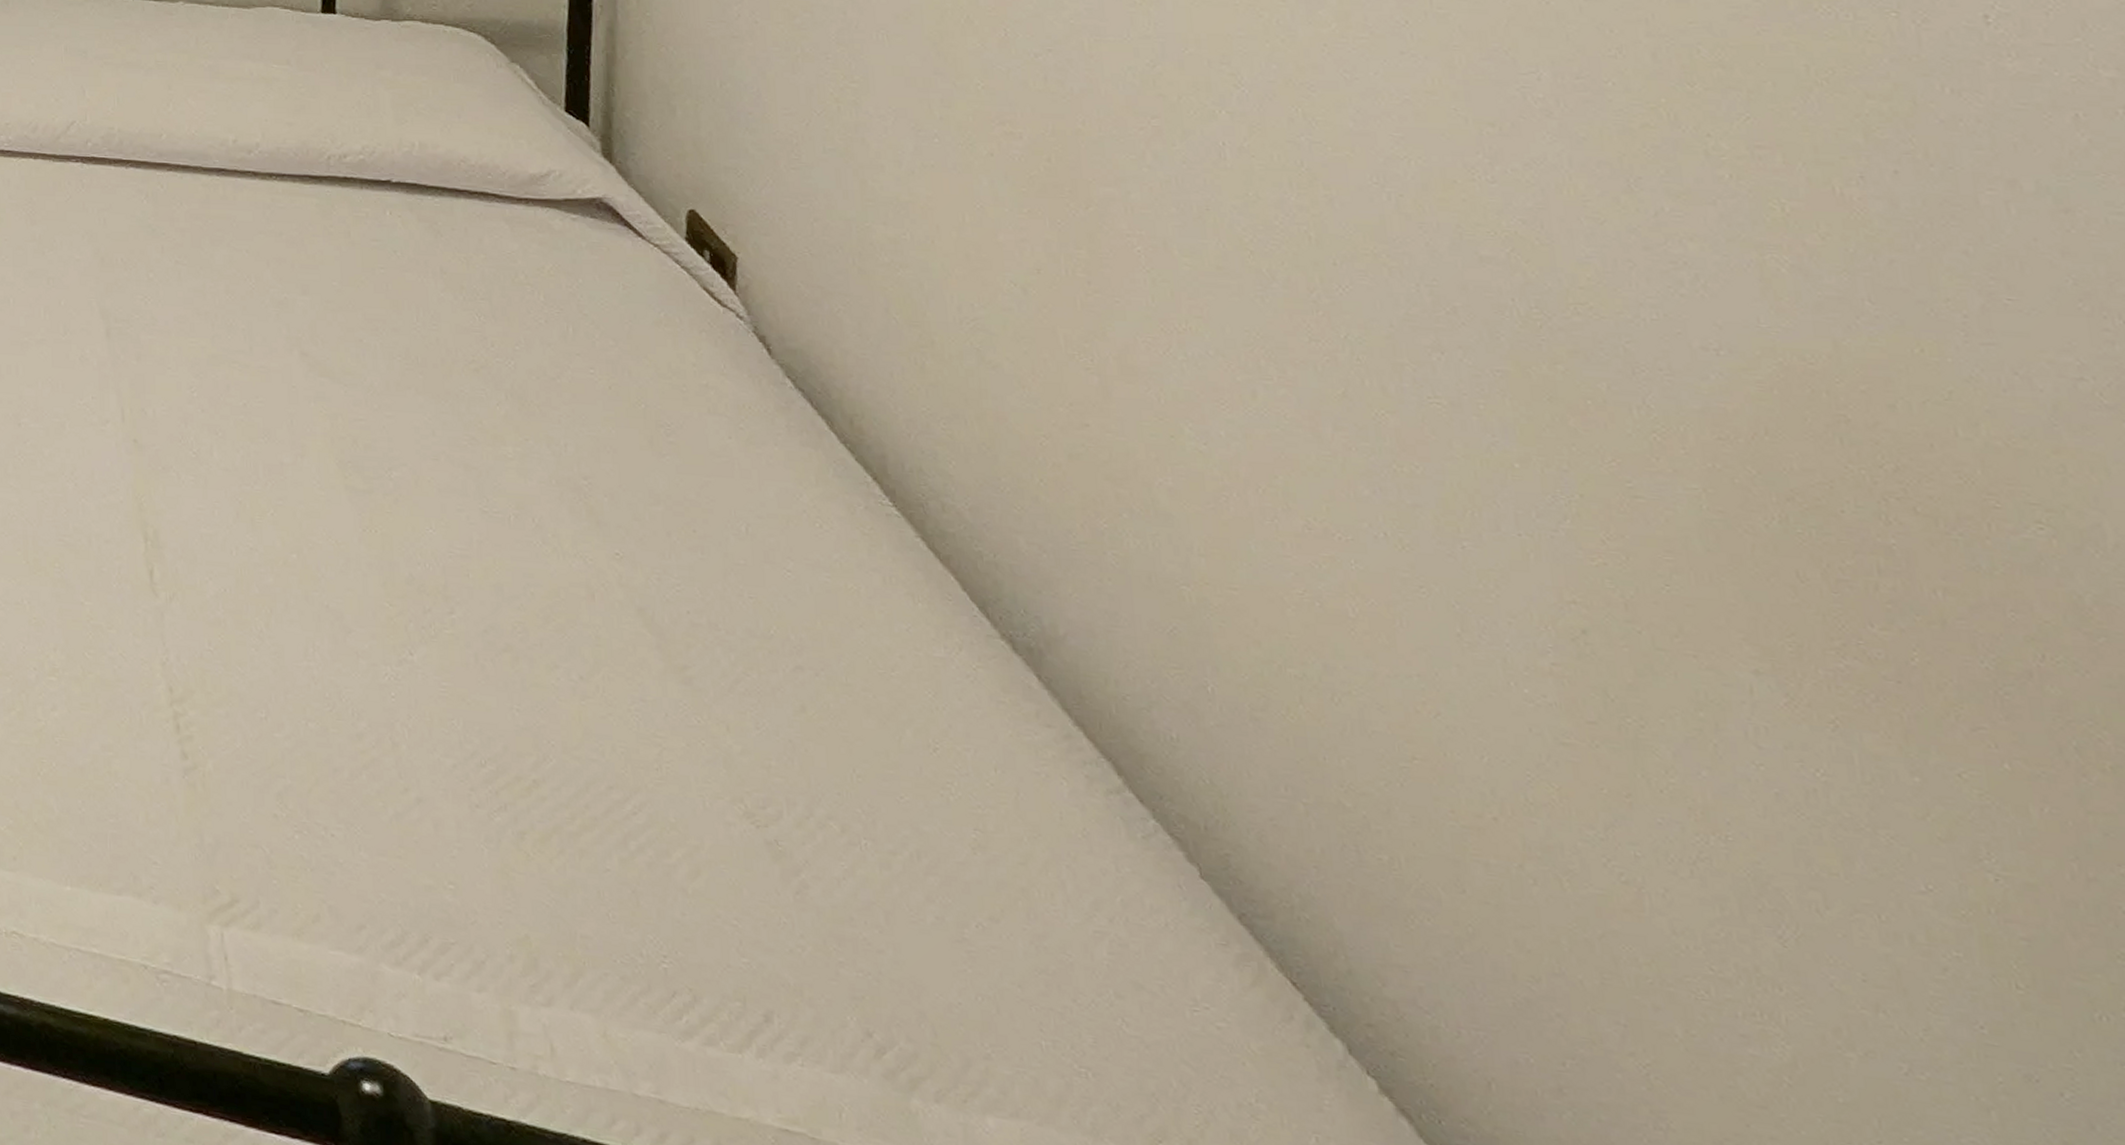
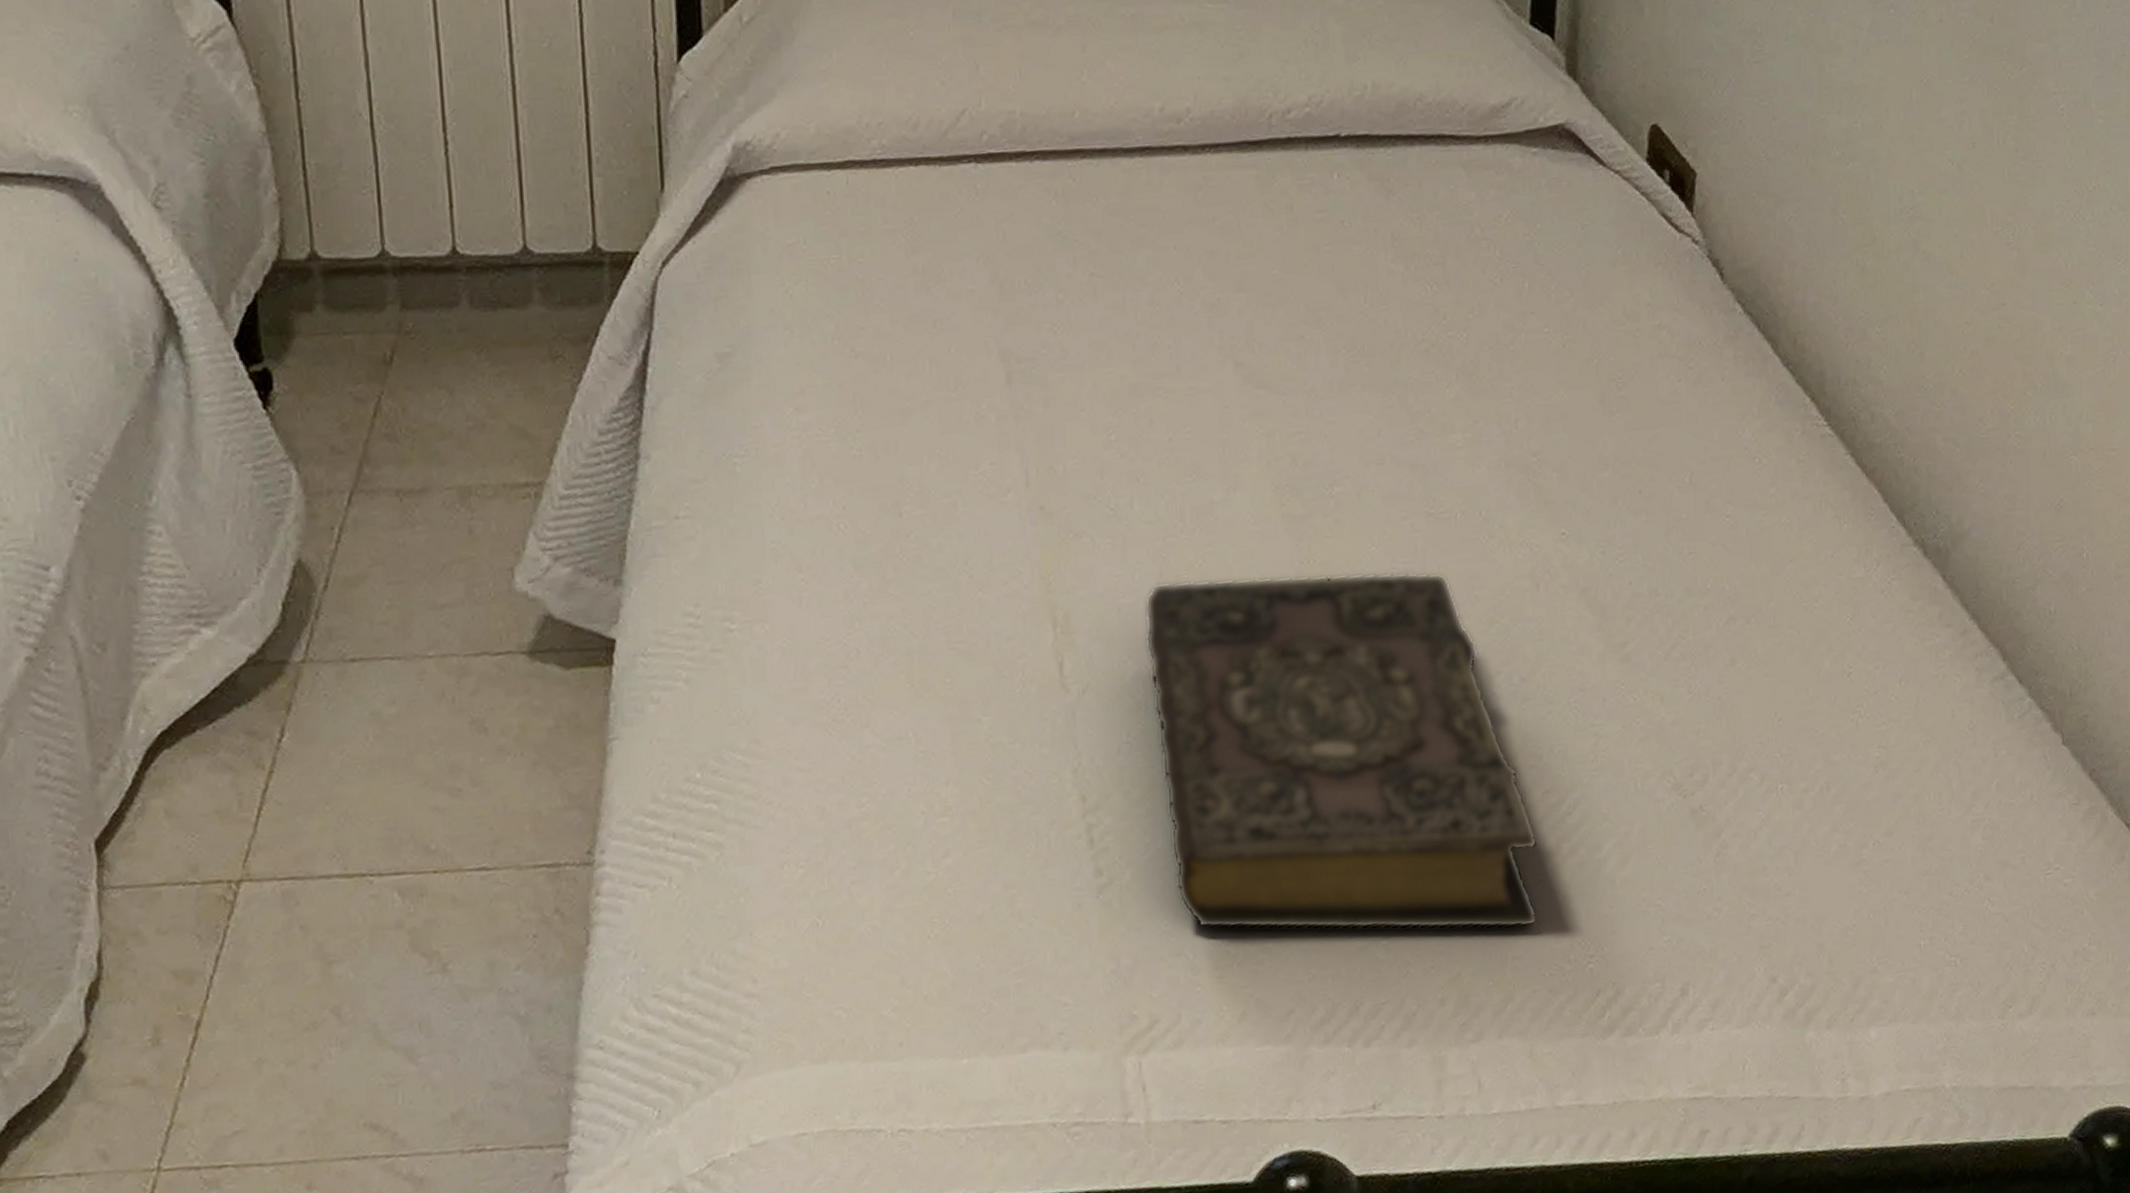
book: none [224,522,608,912] -> present [1145,572,1539,930]

